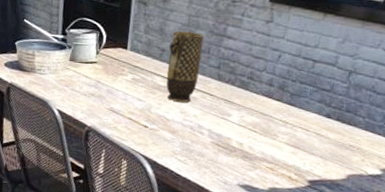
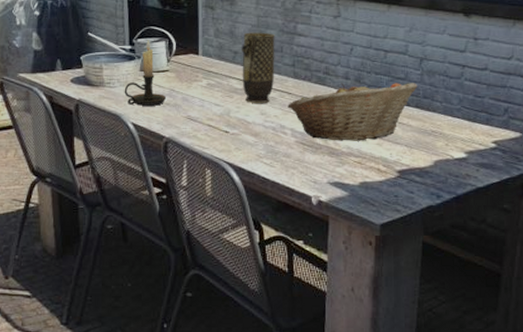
candle holder: none [53,31,92,95] -> present [124,40,167,106]
fruit basket: none [208,88,343,148] -> present [288,82,418,141]

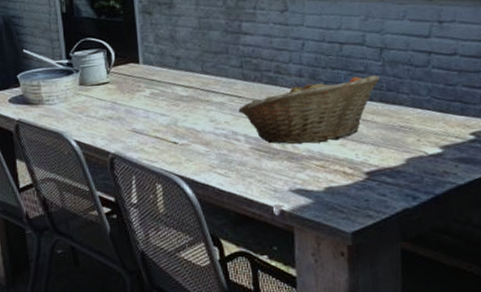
candle holder: present [124,40,167,106] -> none [64,52,109,122]
vase: present [241,32,275,104] -> none [183,34,222,111]

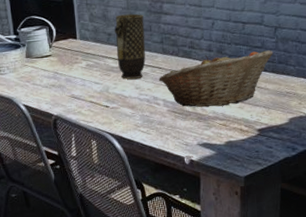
vase: none [183,34,222,111] -> present [114,13,146,80]

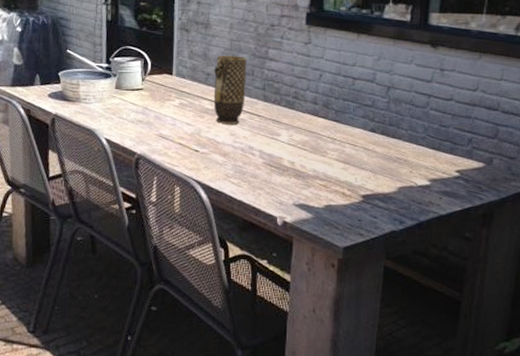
fruit basket: present [159,50,273,108] -> none [257,106,384,165]

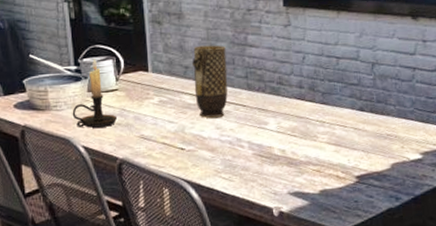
candle holder: none [99,59,140,123] -> present [72,59,118,128]

